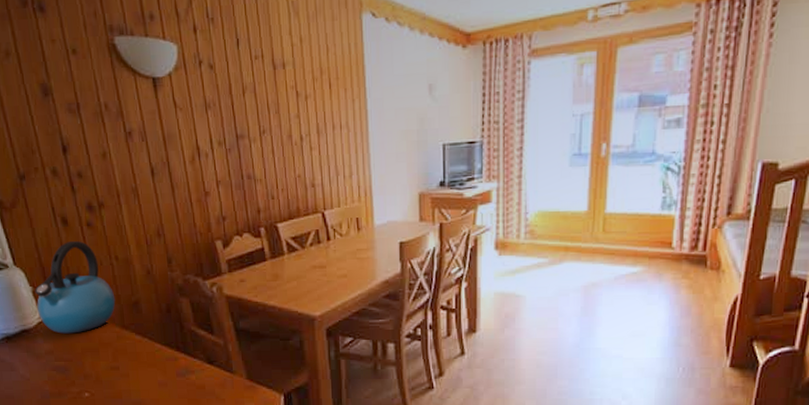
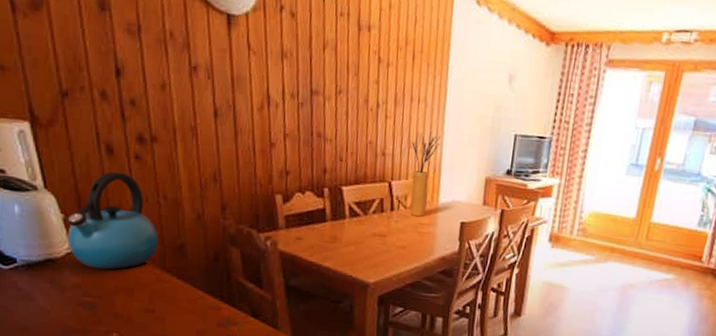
vase: none [339,155,368,243] -> present [410,131,441,217]

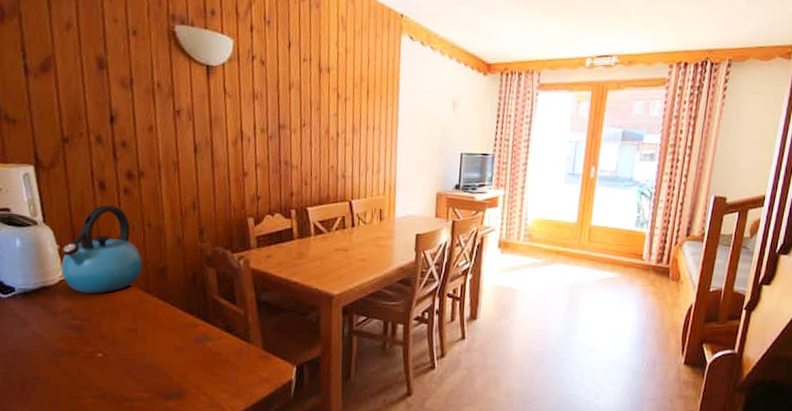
vase: present [410,131,441,217] -> none [369,154,395,231]

